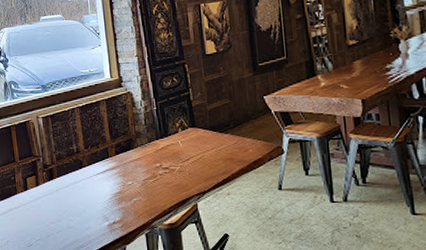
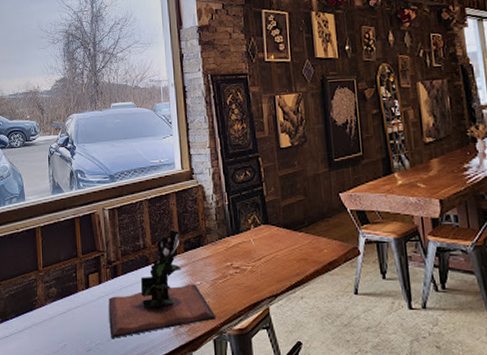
plant: none [46,135,148,234] -> present [108,230,217,338]

